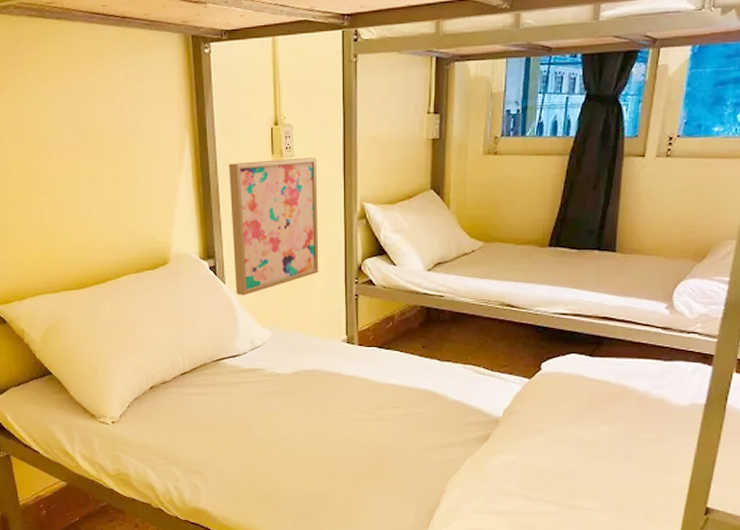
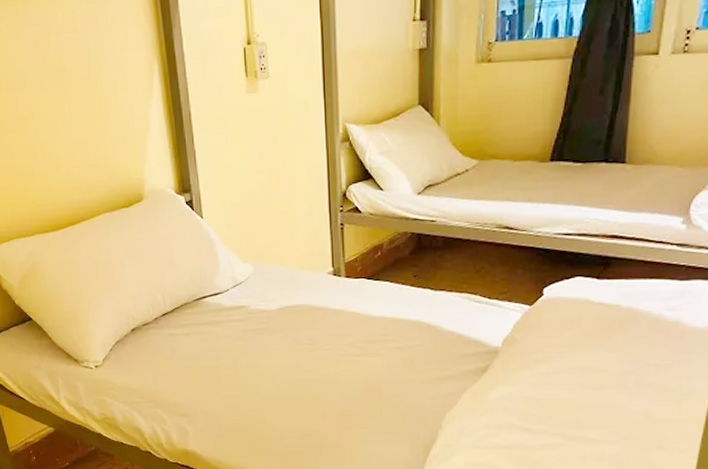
wall art: present [229,157,319,296] -> none [201,77,301,231]

